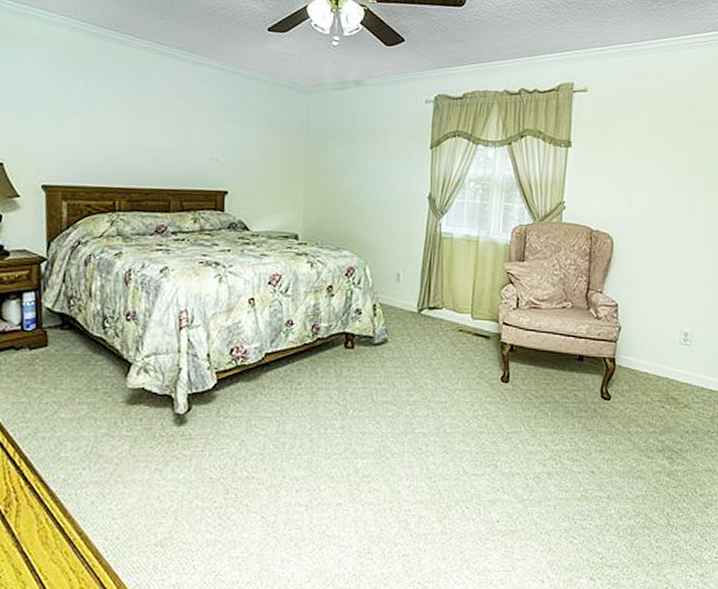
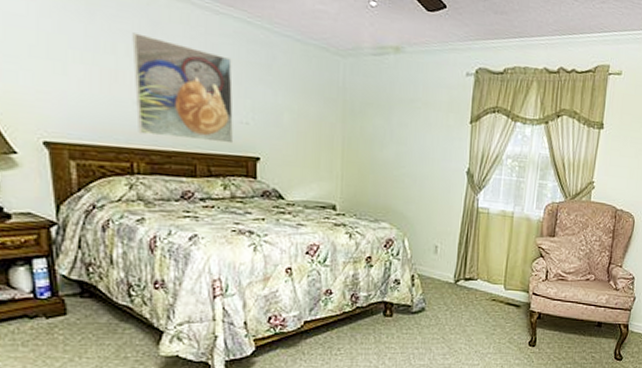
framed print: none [121,85,206,179] -> present [132,32,234,144]

